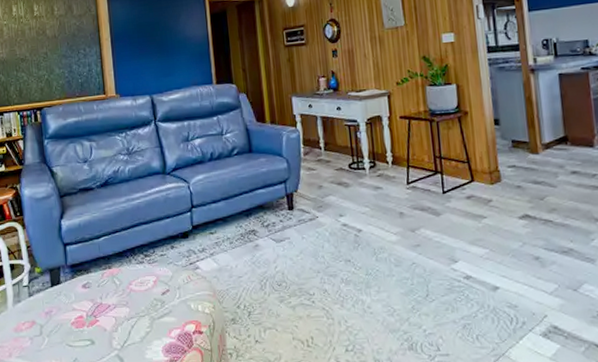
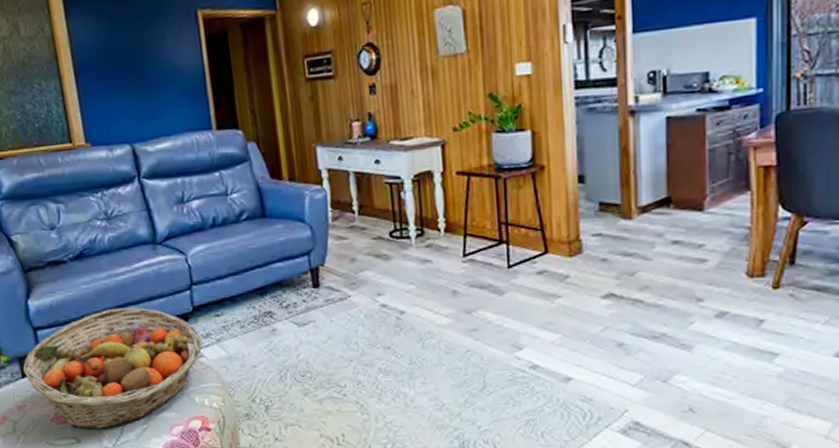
fruit basket: none [53,226,198,333] -> present [23,307,202,430]

